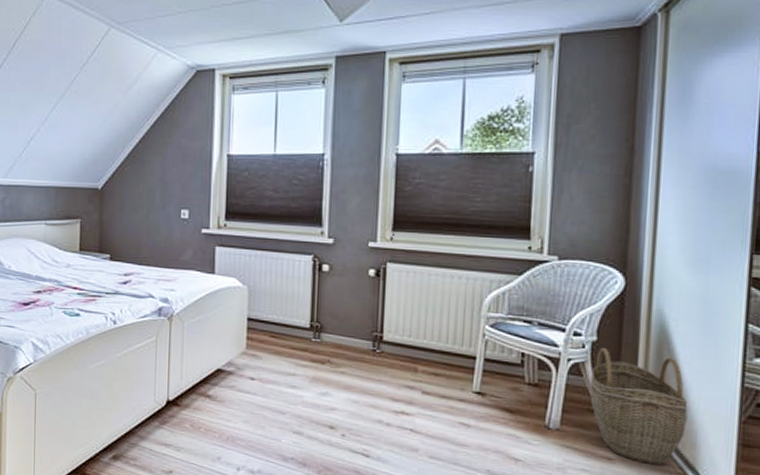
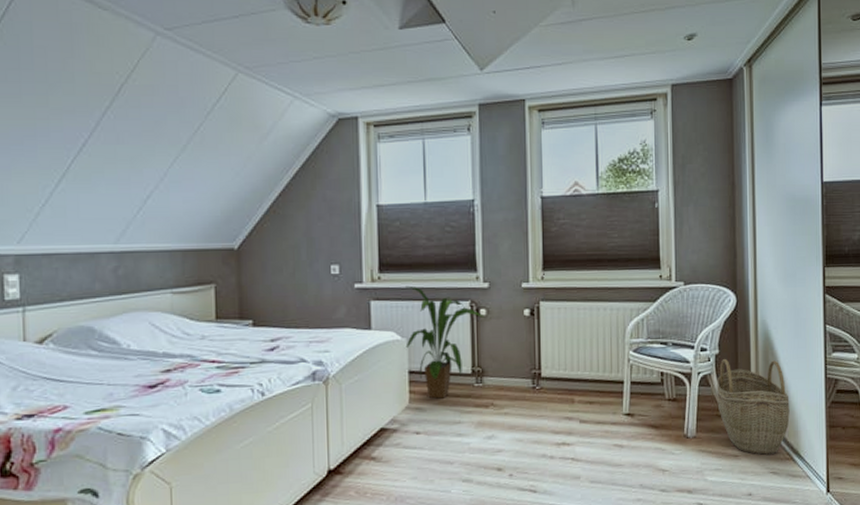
house plant: none [246,235,327,349] -> present [405,285,484,399]

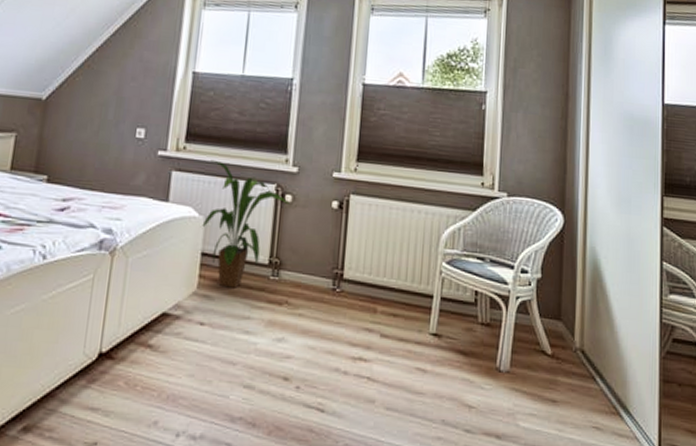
woven basket: present [717,358,790,455] -> none [536,284,618,405]

